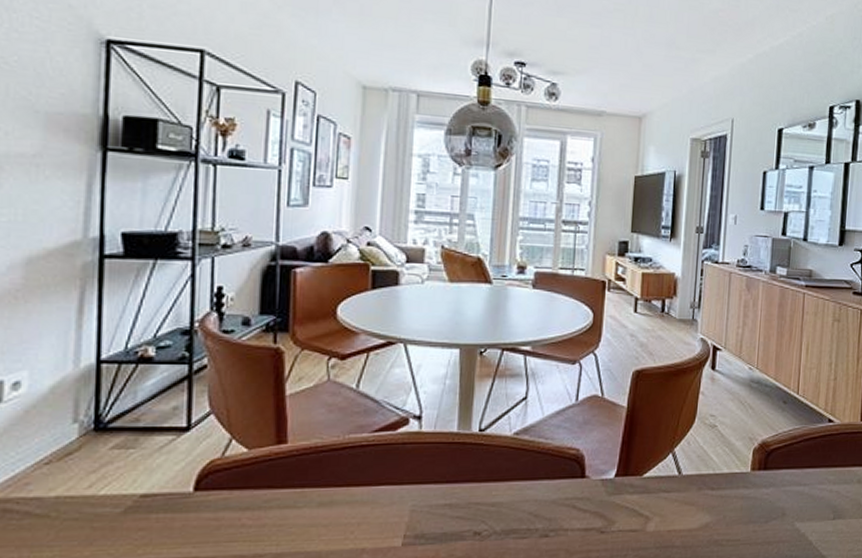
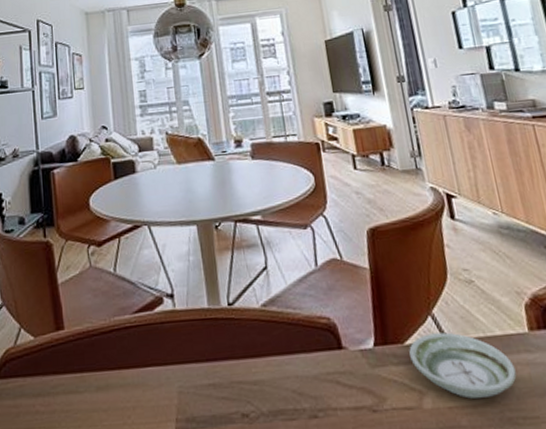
saucer: none [645,468,731,524] -> present [409,332,517,399]

